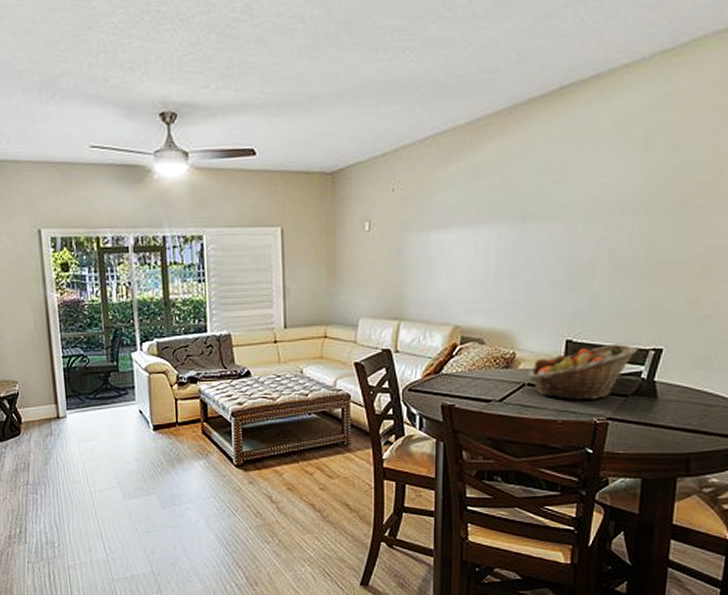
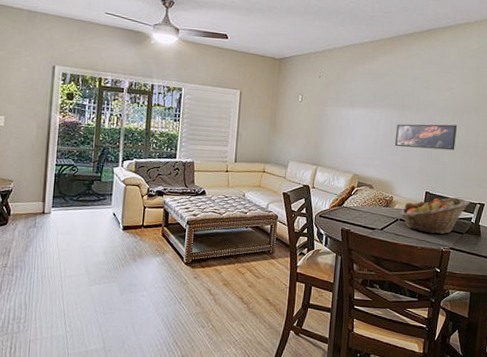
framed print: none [513,233,614,279] -> present [394,124,457,151]

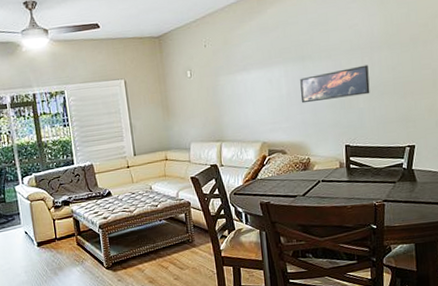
fruit basket: present [400,197,470,234] -> none [321,144,398,190]

